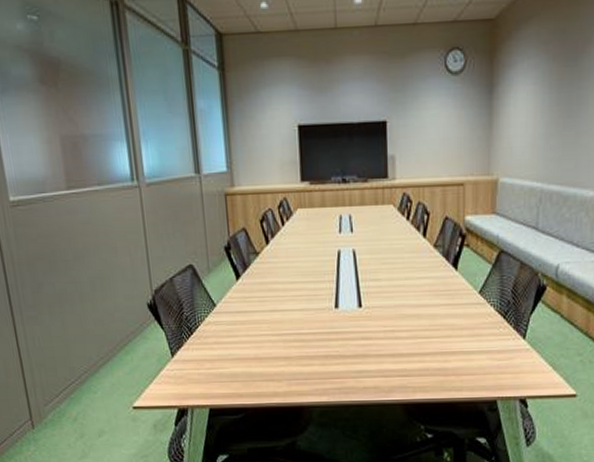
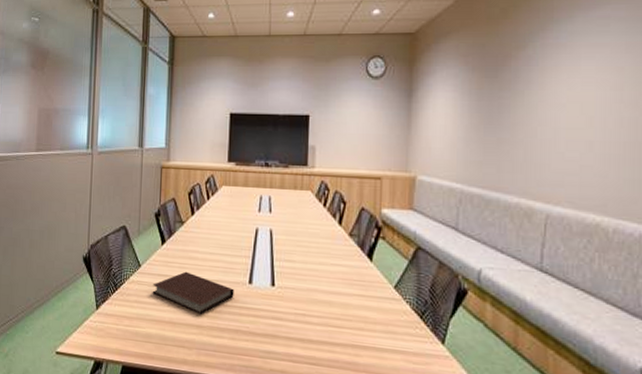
notebook: none [231,304,321,346] -> present [152,271,234,314]

